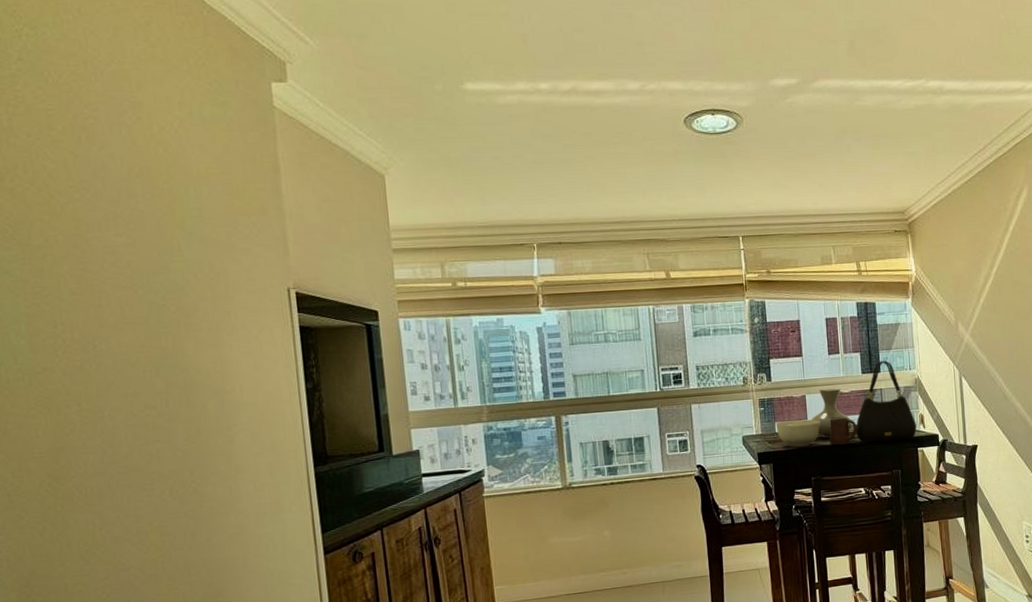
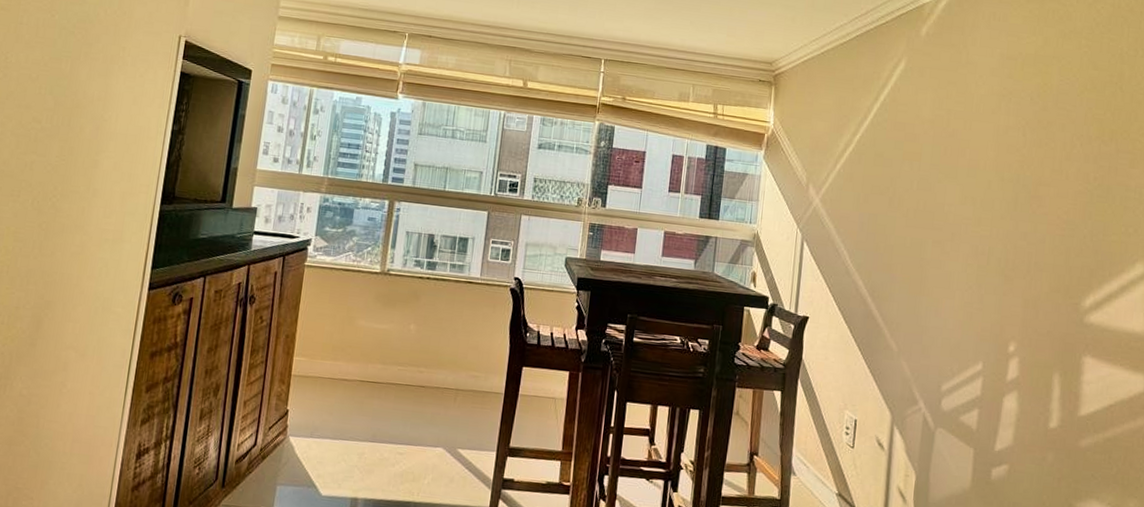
bowl: present [775,419,821,447] -> none [601,250,648,281]
vase: present [811,388,852,439] -> none [638,224,680,278]
cup: present [828,416,857,446] -> none [653,256,685,288]
handbag: present [856,361,917,443] -> none [682,208,748,296]

